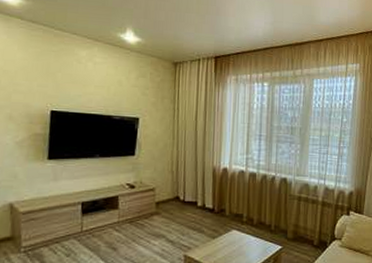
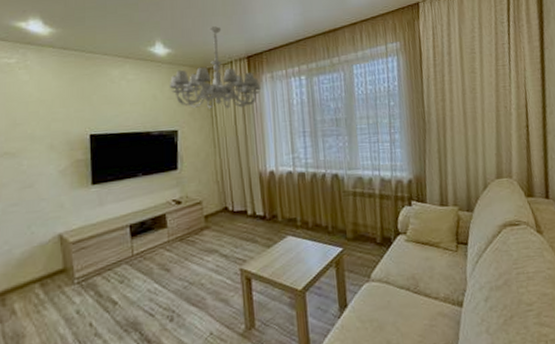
chandelier: none [135,22,225,105] -> present [169,26,261,109]

